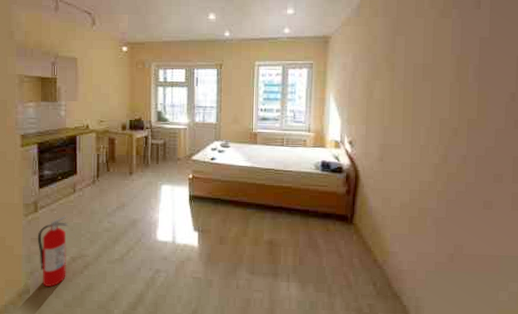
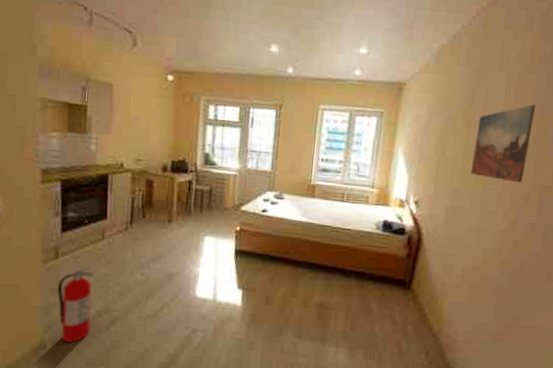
wall art: none [399,46,454,118] -> present [471,104,536,183]

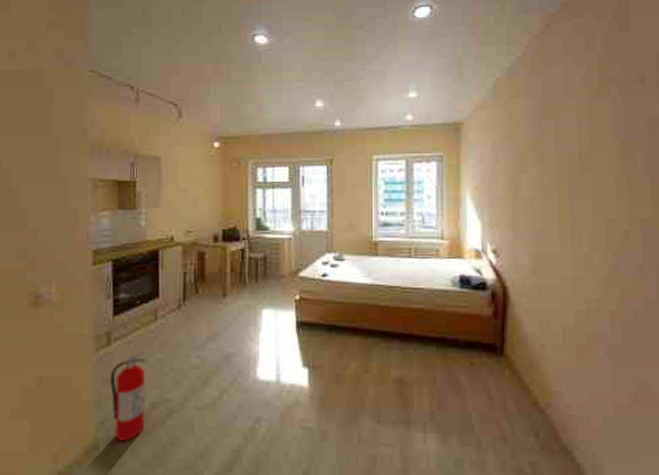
wall art: present [471,104,536,183] -> none [552,129,617,218]

